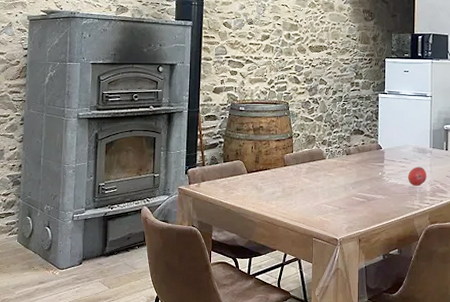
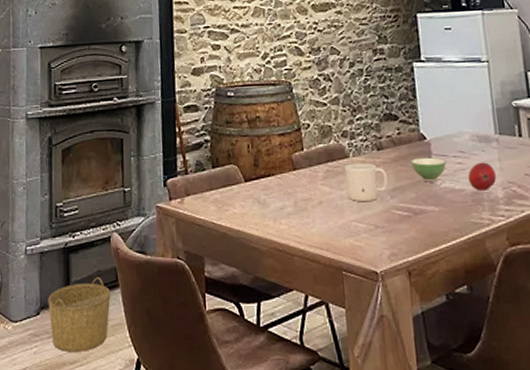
basket: none [89,238,139,291] -> present [48,276,111,352]
mug: none [321,163,352,191] -> present [344,163,389,202]
bowl: none [368,161,394,179] -> present [410,157,447,182]

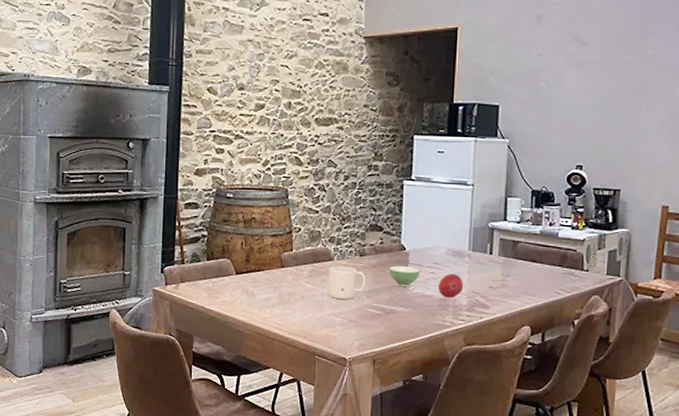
basket: present [48,276,111,352] -> none [50,345,107,405]

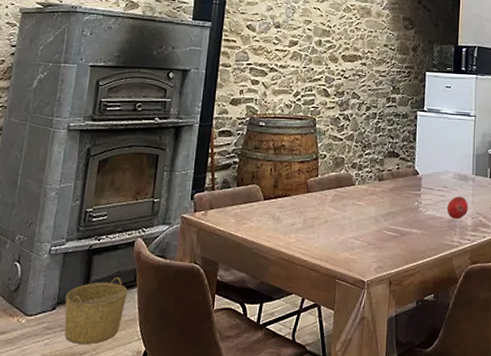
basket: none [50,345,107,405] -> present [64,276,128,344]
mug: present [328,266,367,300] -> none [349,190,384,223]
bowl: present [388,265,421,287] -> none [403,189,432,210]

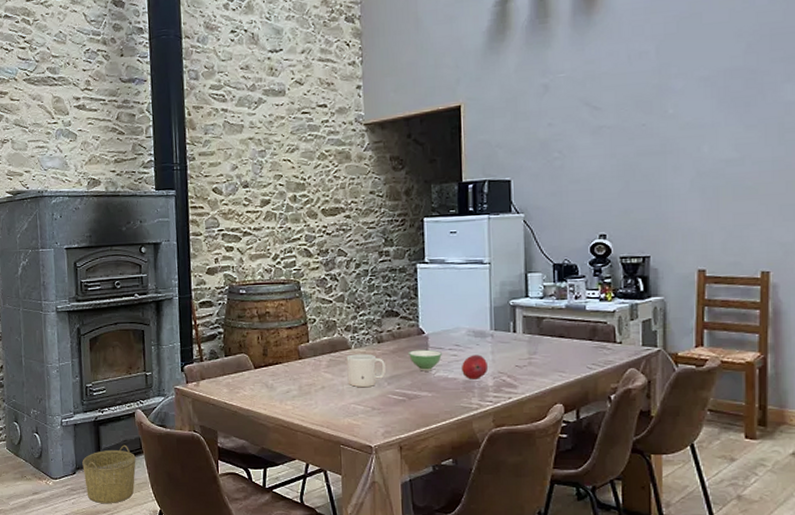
mug: none [349,190,384,223] -> present [346,354,387,388]
bowl: none [403,189,432,210] -> present [407,349,442,371]

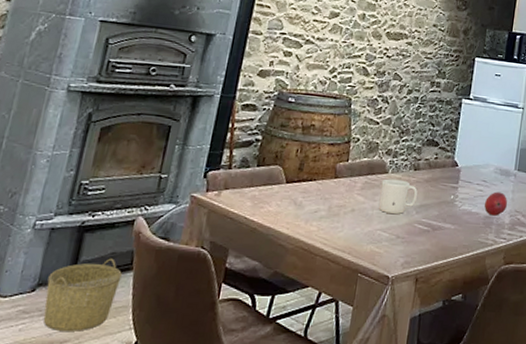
bowl: present [407,349,442,371] -> none [439,181,470,204]

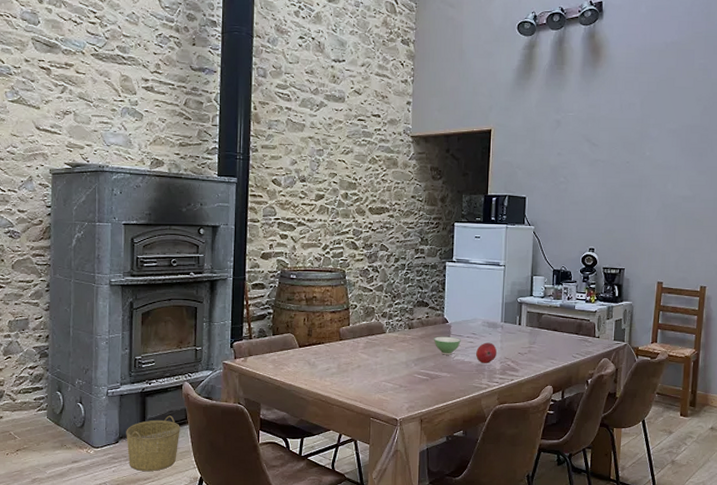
mug: present [378,178,418,215] -> none [381,338,415,368]
bowl: none [439,181,470,204] -> present [433,336,461,355]

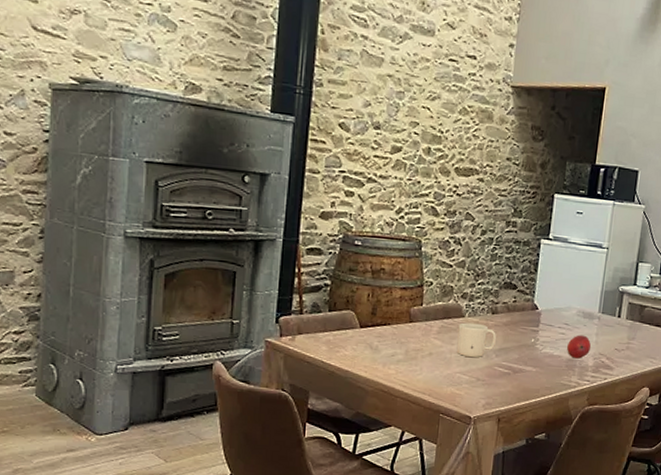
basket: present [126,415,180,471] -> none [138,399,208,465]
mug: none [381,338,415,368] -> present [456,322,497,358]
bowl: present [433,336,461,355] -> none [519,324,551,347]

